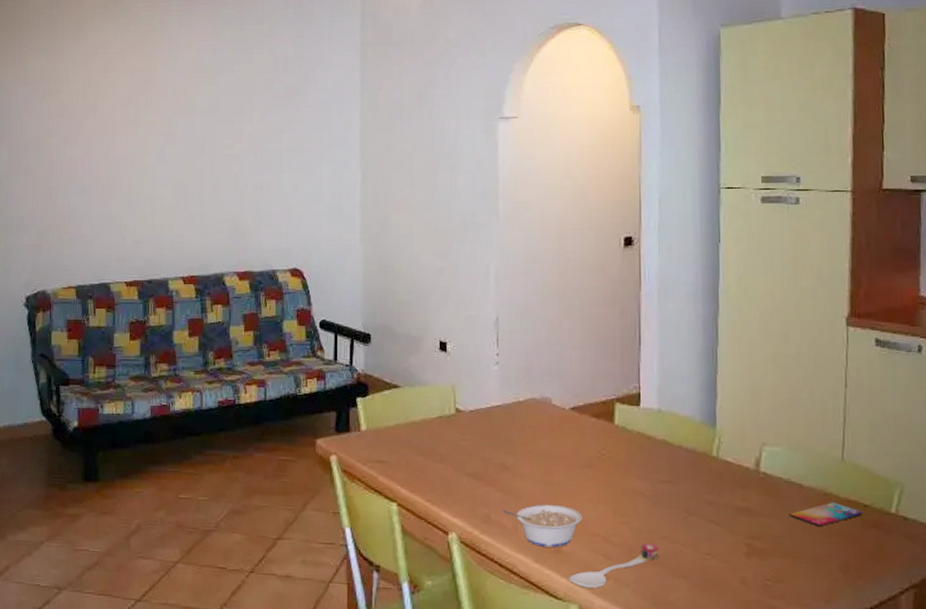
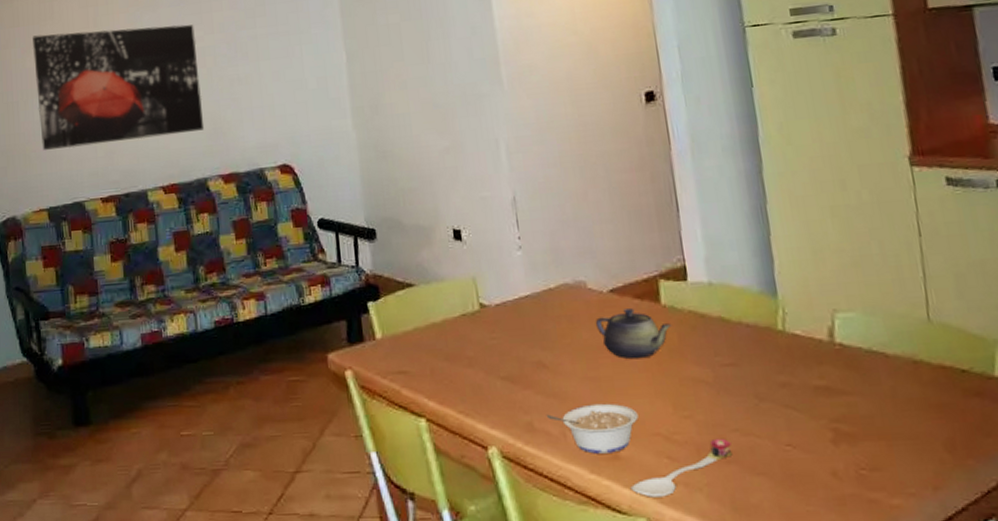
wall art: none [74,127,226,234] -> present [33,24,205,150]
teapot: none [555,425,622,470] -> present [595,308,672,360]
smartphone: present [789,502,862,527] -> none [876,370,961,401]

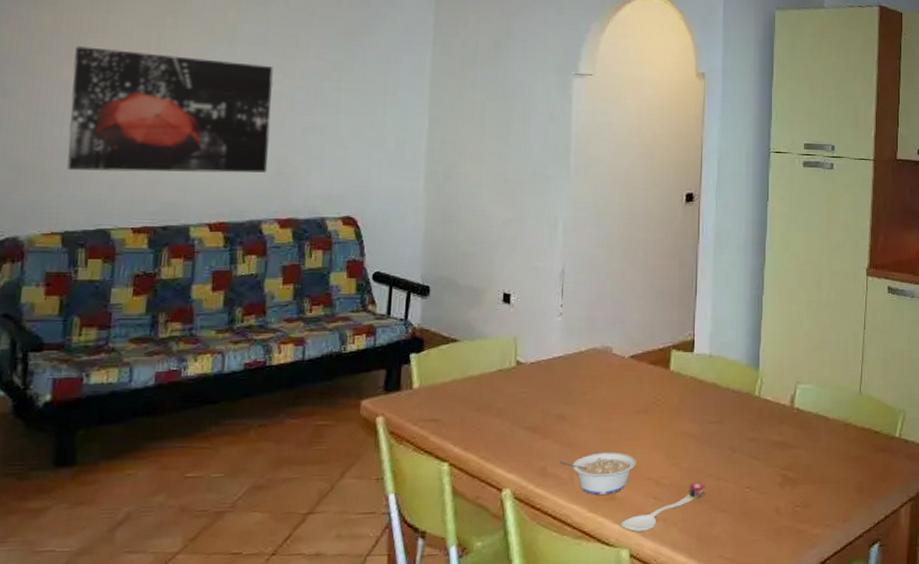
teapot: present [595,308,672,360] -> none [614,372,676,415]

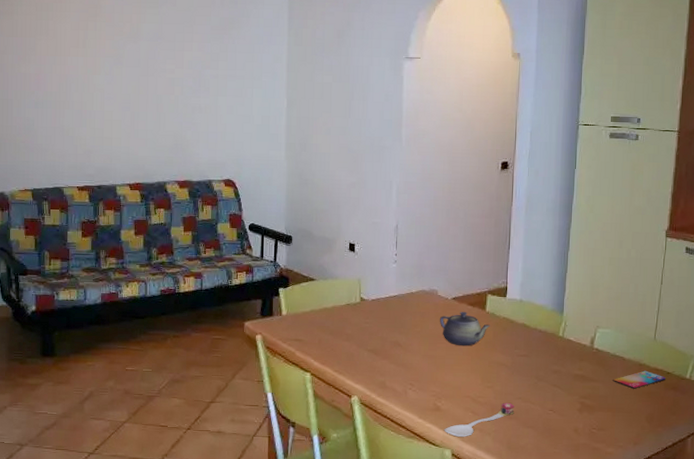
wall art: present [67,46,274,173] -> none [28,47,169,145]
legume: present [559,451,636,495] -> none [395,373,457,406]
teapot: none [614,372,676,415] -> present [439,312,491,346]
smartphone: none [816,431,874,454] -> present [613,370,666,389]

